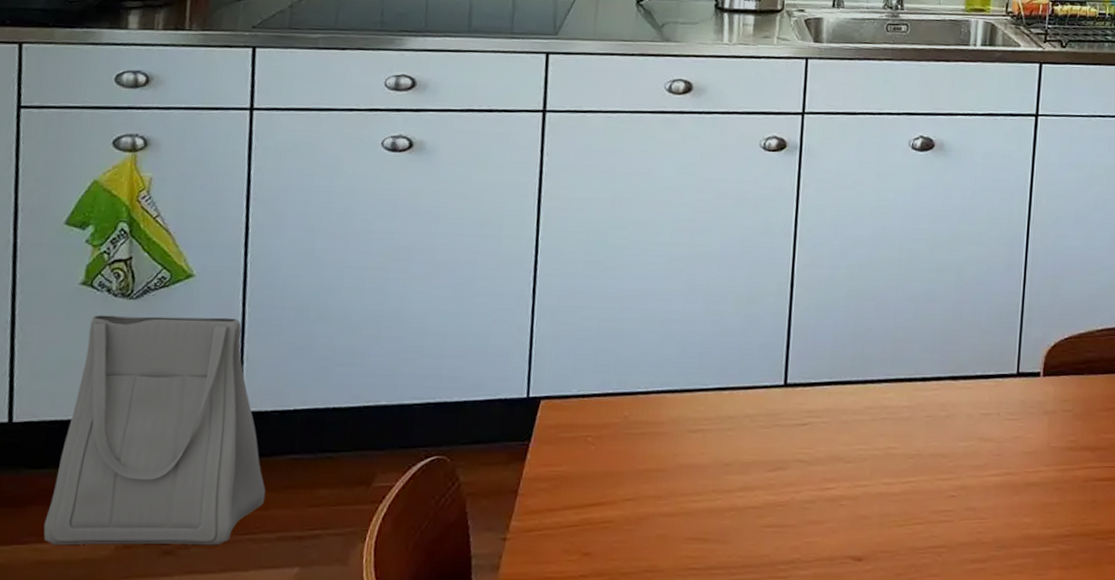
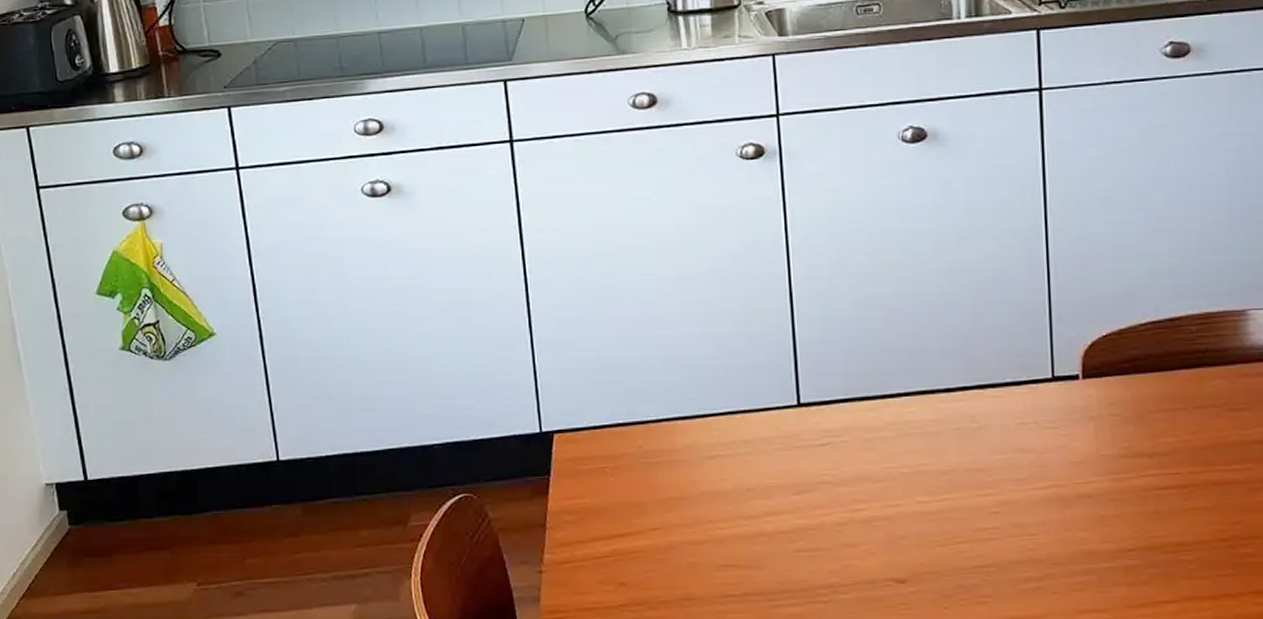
shopping bag: present [43,315,267,545] -> none [131,372,315,589]

